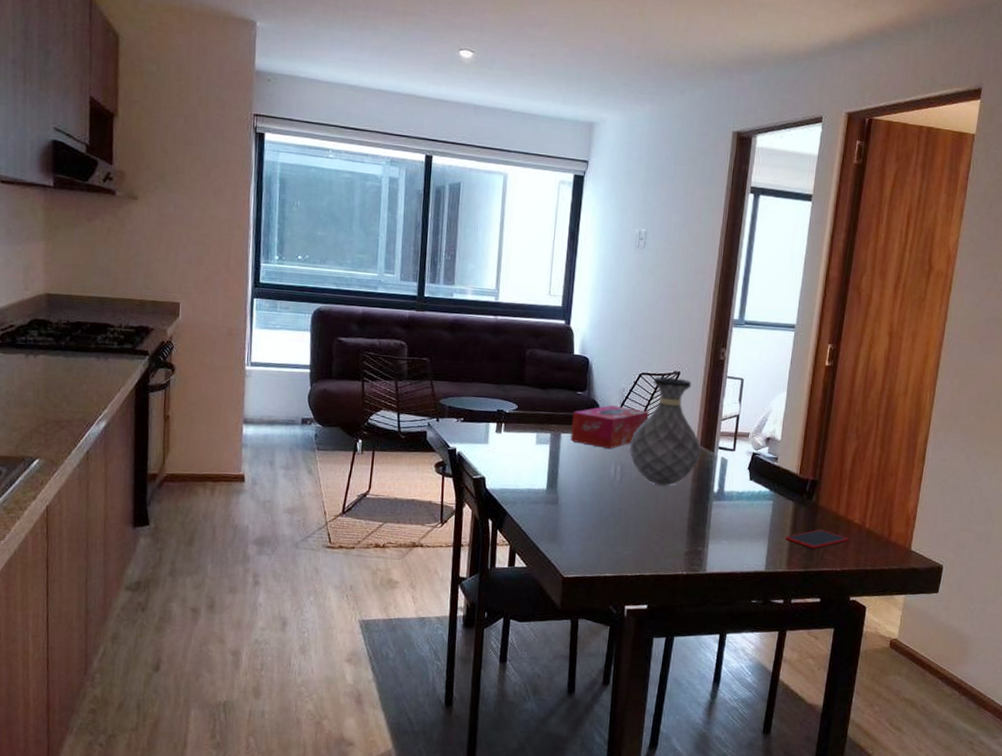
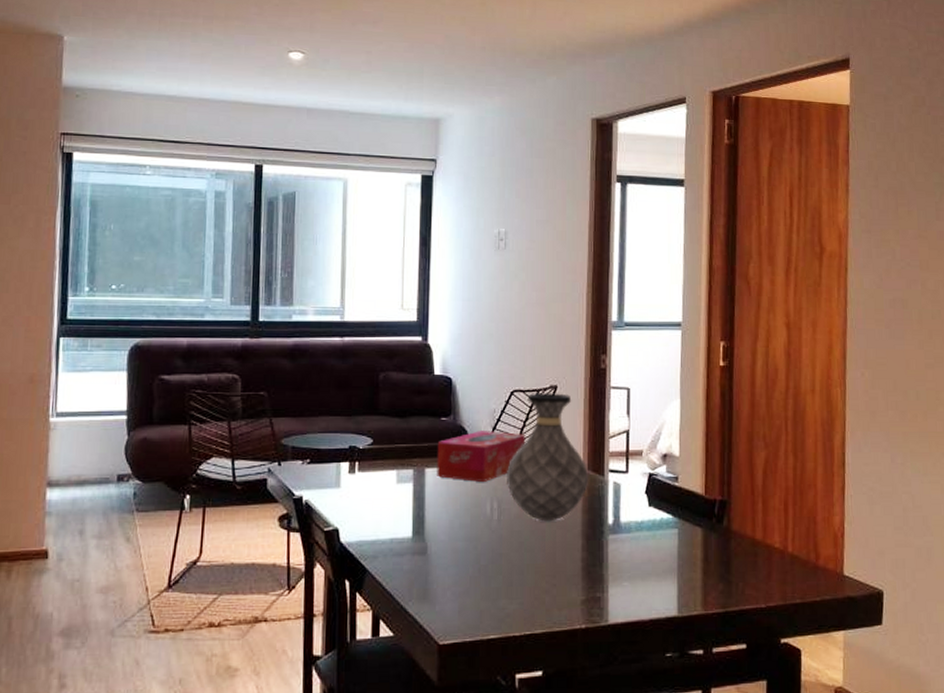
smartphone: present [784,529,849,549] -> none [696,558,770,583]

